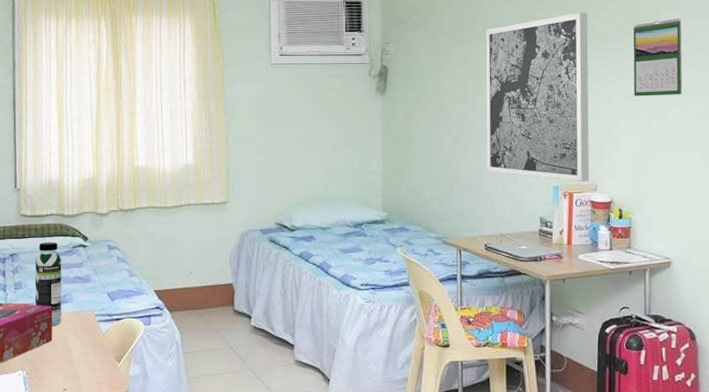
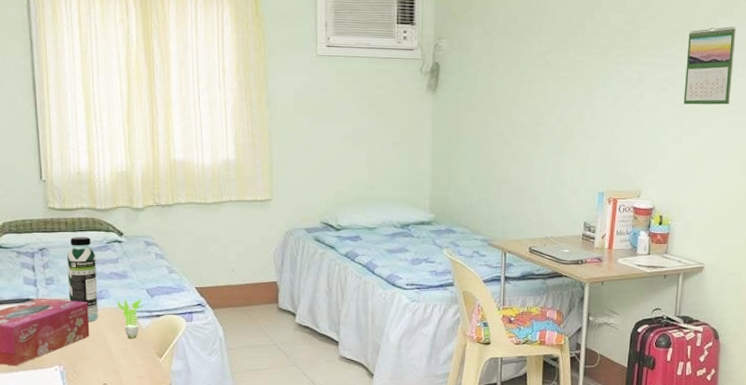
plant: none [79,302,104,344] -> present [117,299,143,340]
wall art: present [485,12,590,182] -> none [535,14,645,189]

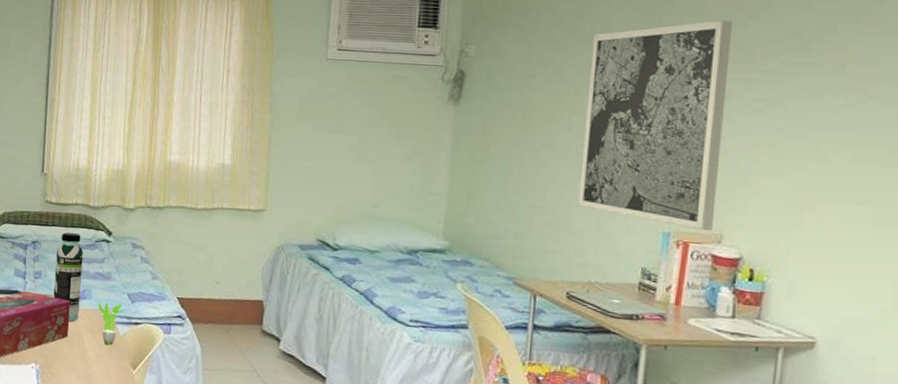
wall art: none [535,14,645,189] -> present [578,20,732,231]
calendar: present [683,26,736,105] -> none [786,35,865,134]

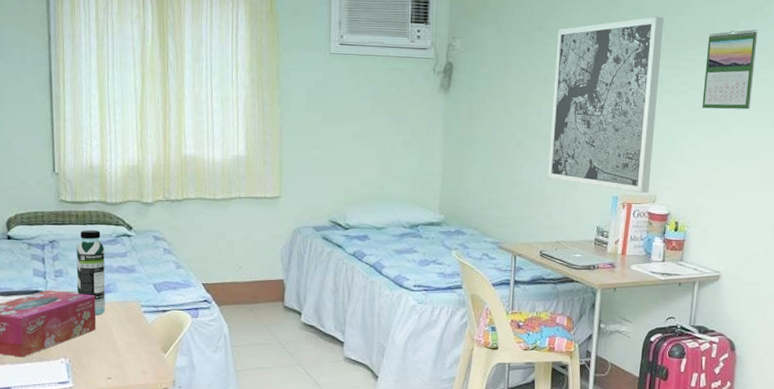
plant: present [98,301,123,346] -> none [124,293,150,334]
calendar: none [786,35,865,134] -> present [702,29,758,110]

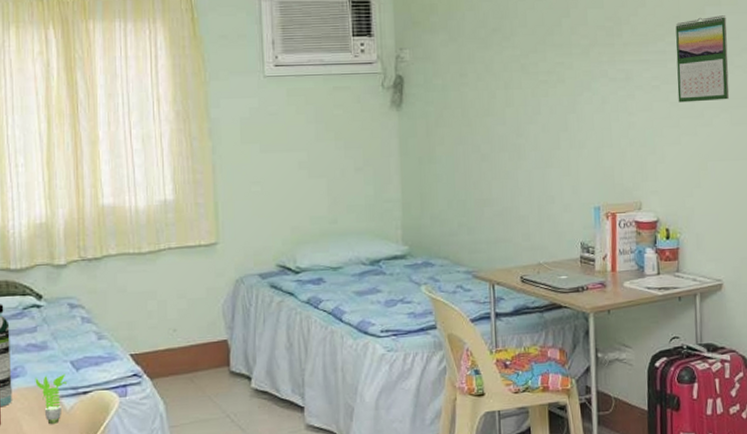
plant: none [124,293,150,334] -> present [35,373,67,425]
wall art: present [548,16,664,193] -> none [514,9,633,201]

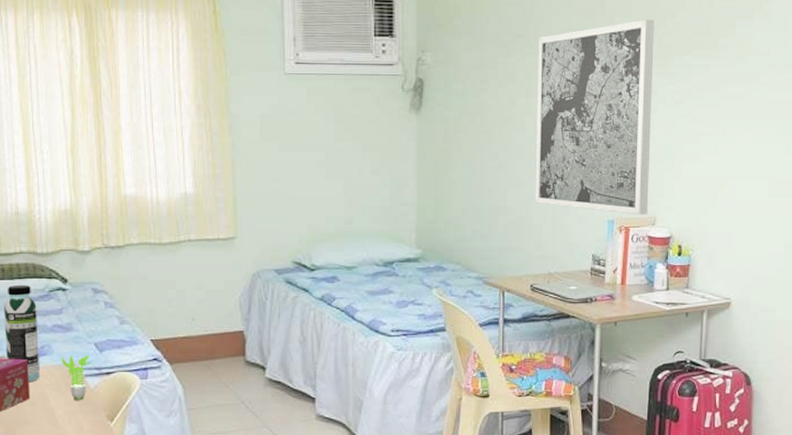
wall art: none [514,9,633,201] -> present [535,19,654,215]
calendar: present [675,15,730,103] -> none [701,30,758,119]

